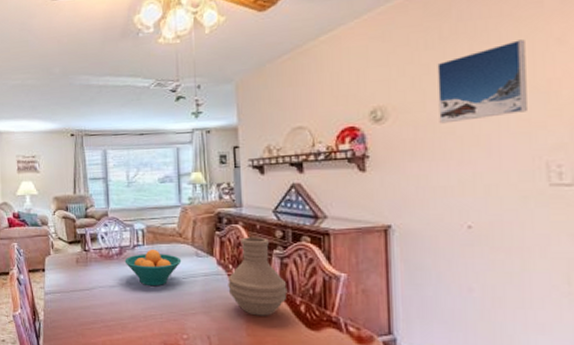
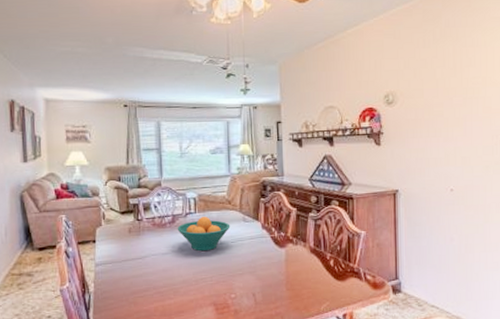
vase: present [227,237,288,316] -> none [271,202,320,272]
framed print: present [437,39,527,124] -> none [432,46,489,108]

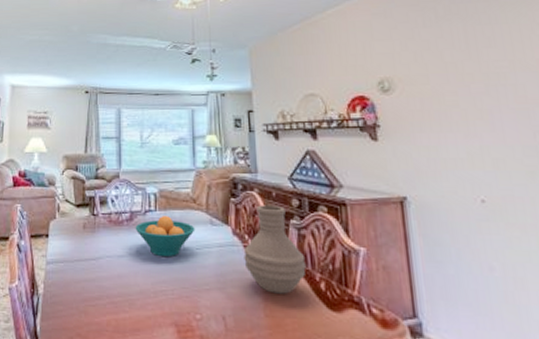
vase: none [271,202,320,272] -> present [243,205,306,294]

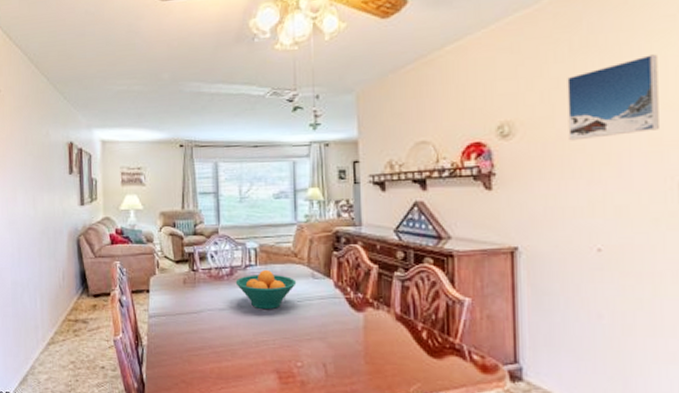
vase: present [243,205,306,294] -> none [345,258,409,343]
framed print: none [436,23,523,97] -> present [567,54,659,141]

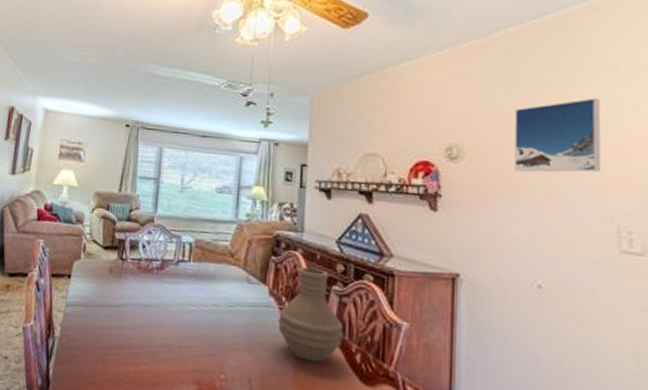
fruit bowl: present [235,270,297,310] -> none [165,268,230,312]
vase: none [345,258,409,343] -> present [278,266,344,363]

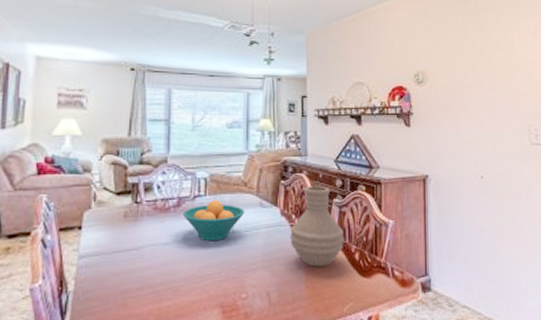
fruit bowl: none [165,268,230,312] -> present [182,200,245,242]
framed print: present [514,98,600,173] -> none [461,30,517,90]

